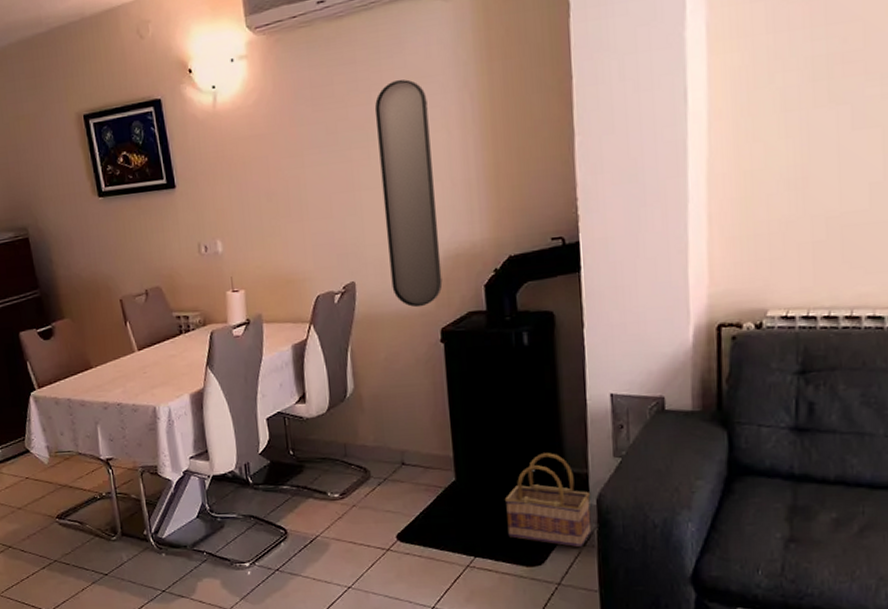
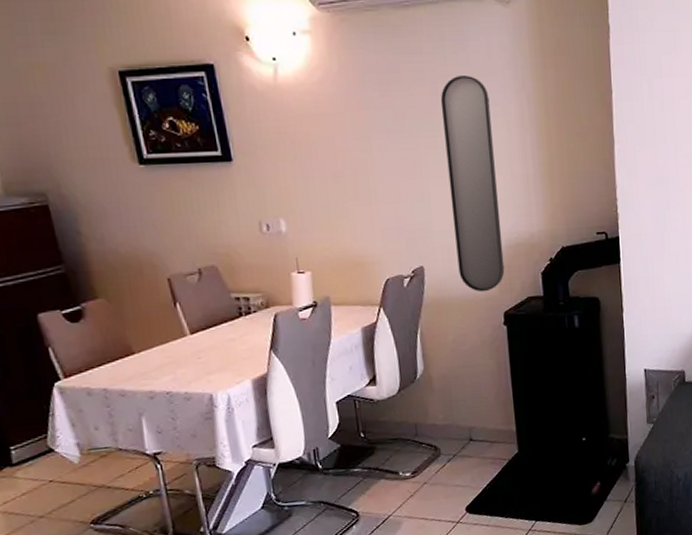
basket: present [504,453,592,547] -> none [560,422,631,504]

